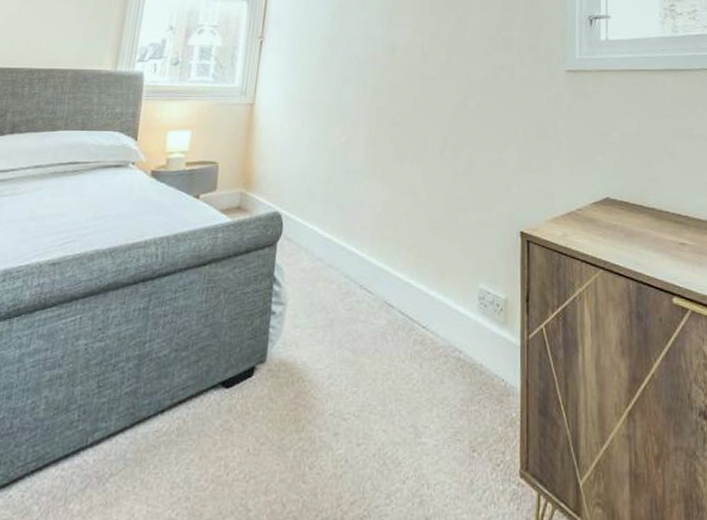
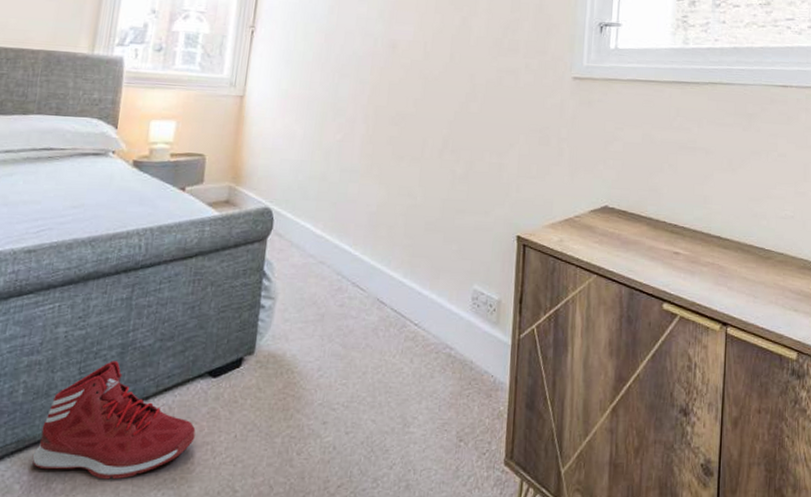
sneaker: none [51,373,209,499] -> present [33,361,196,480]

